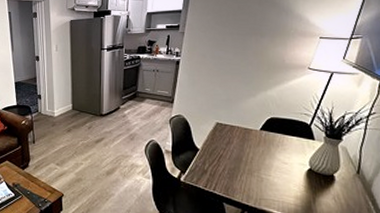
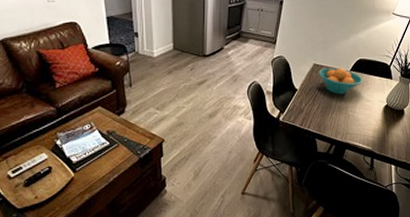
fruit bowl: none [222,127,278,155] -> present [318,68,364,94]

